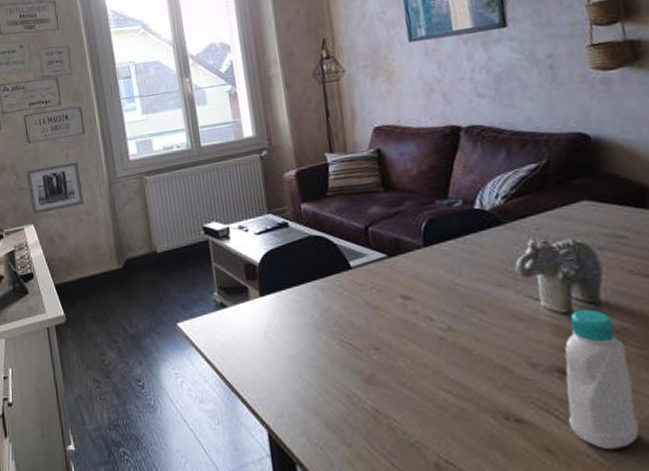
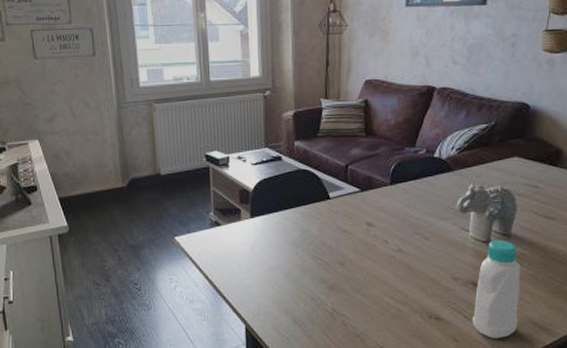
wall art: present [26,161,84,215] -> none [31,82,92,130]

